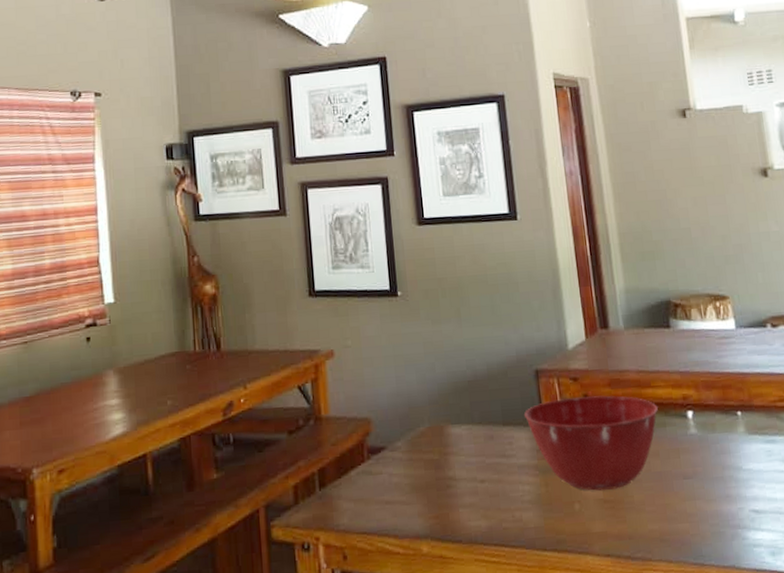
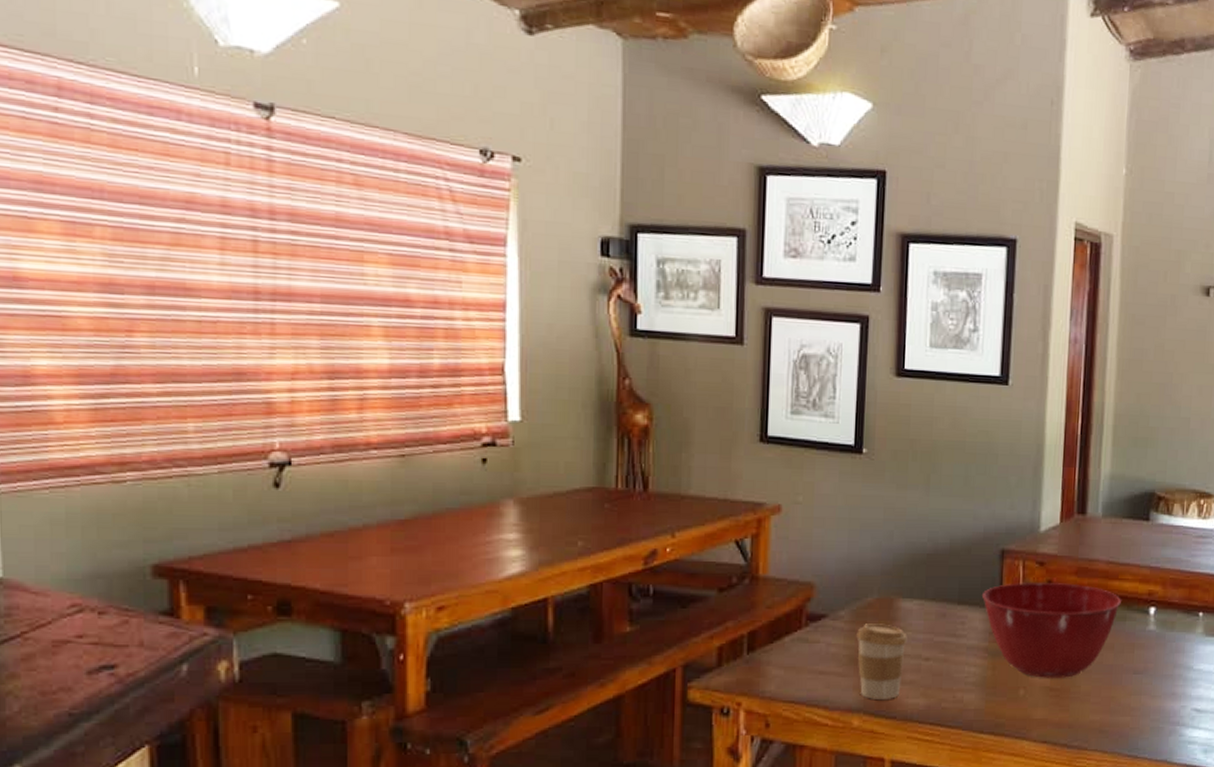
coffee cup: none [414,450,462,525] -> present [856,624,907,699]

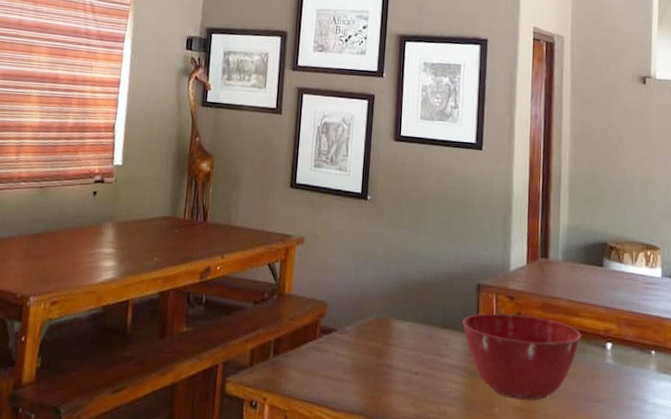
coffee cup: present [856,624,907,699] -> none [359,339,400,406]

